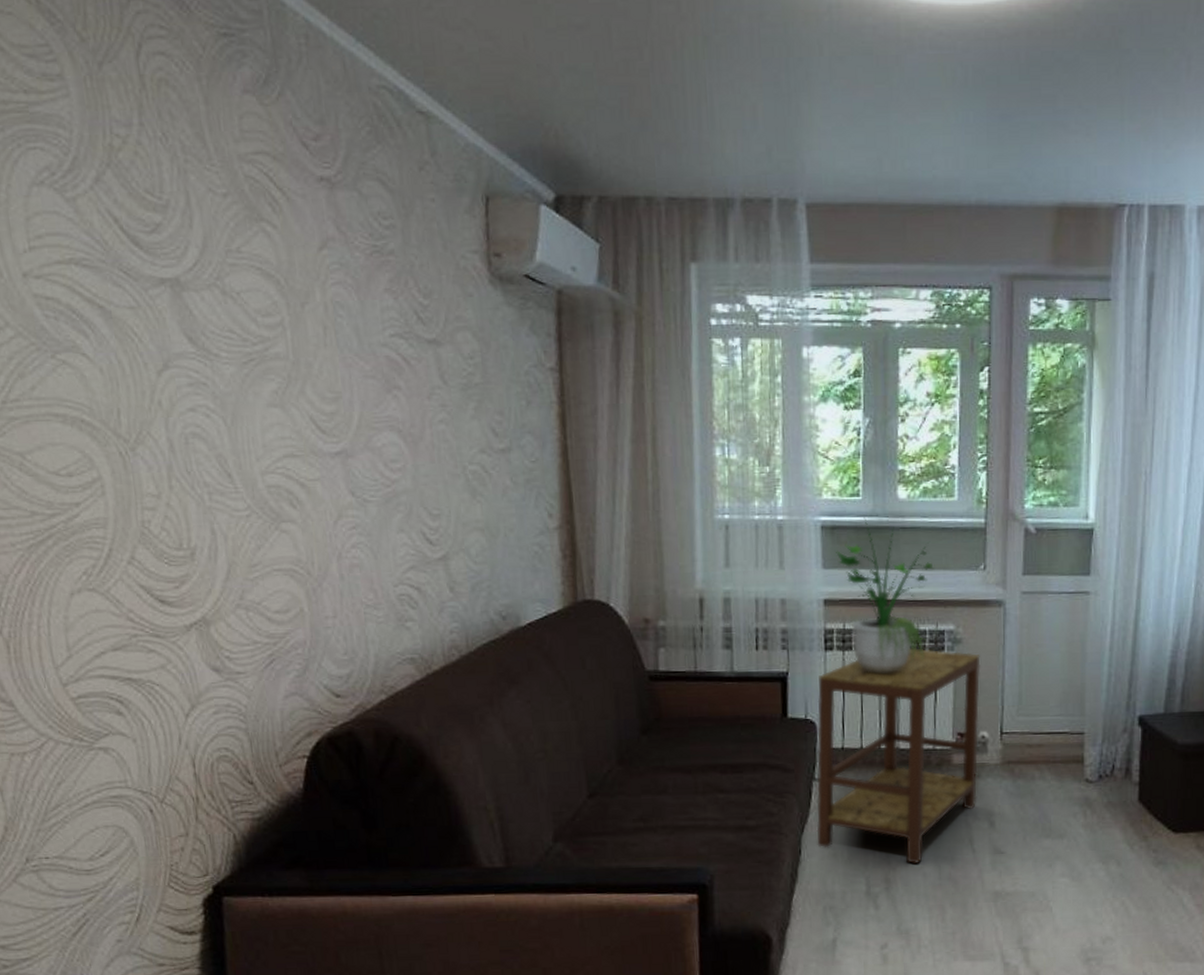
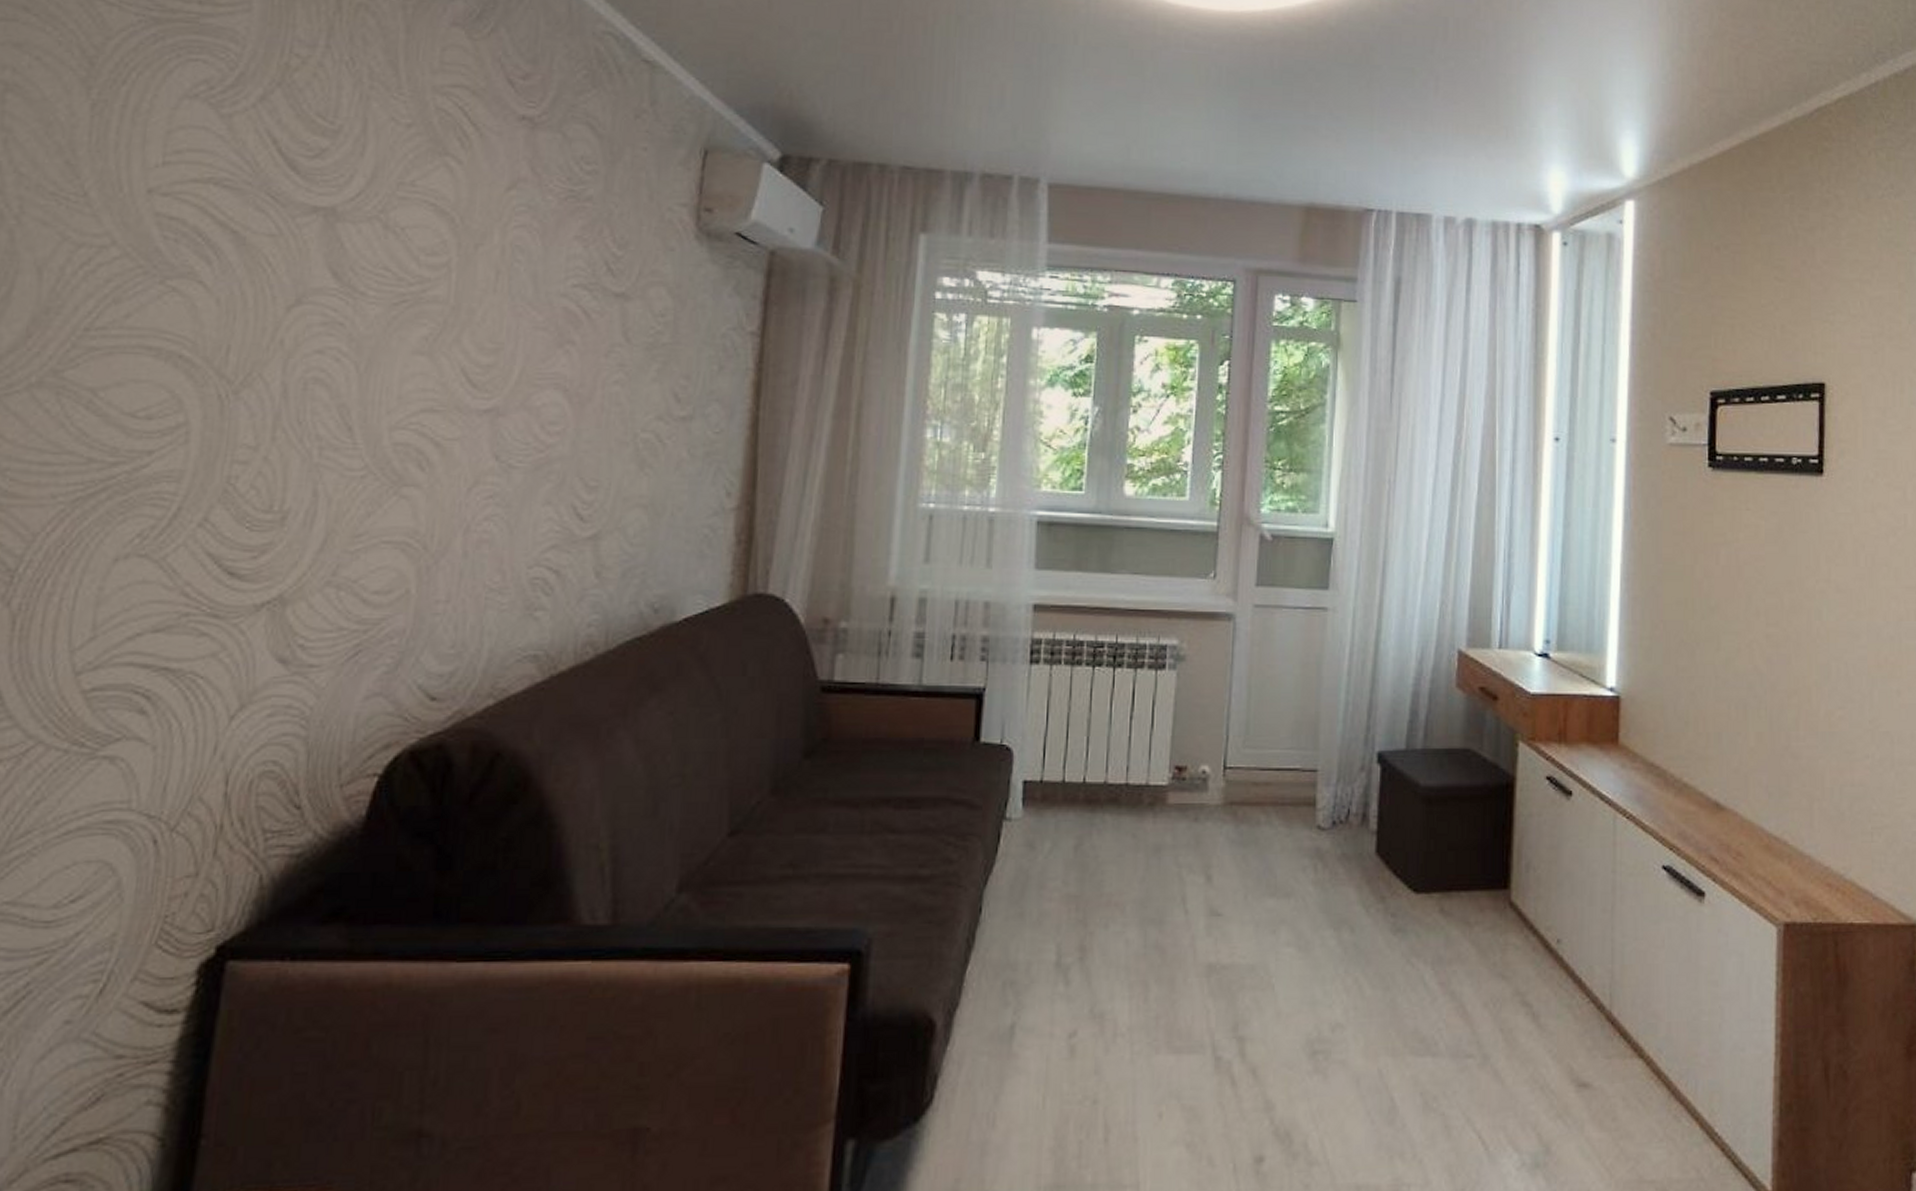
side table: present [816,648,981,865] -> none [1001,664,1205,928]
potted plant: present [836,517,934,673] -> none [1051,513,1159,693]

